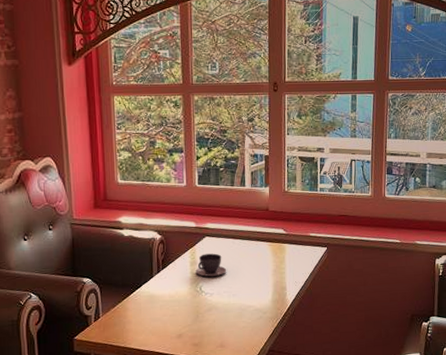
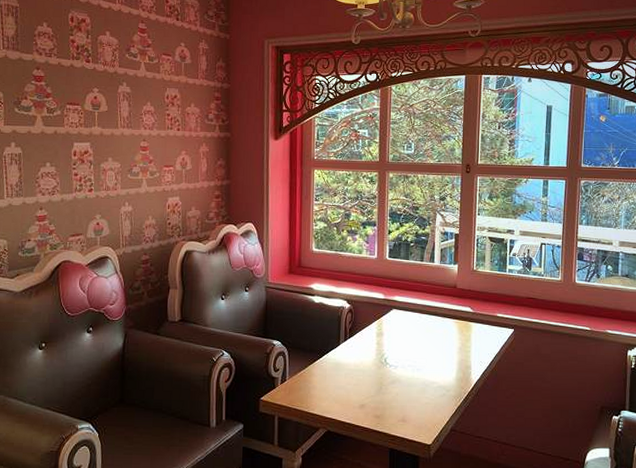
teacup: present [195,253,227,277] -> none [381,326,412,349]

